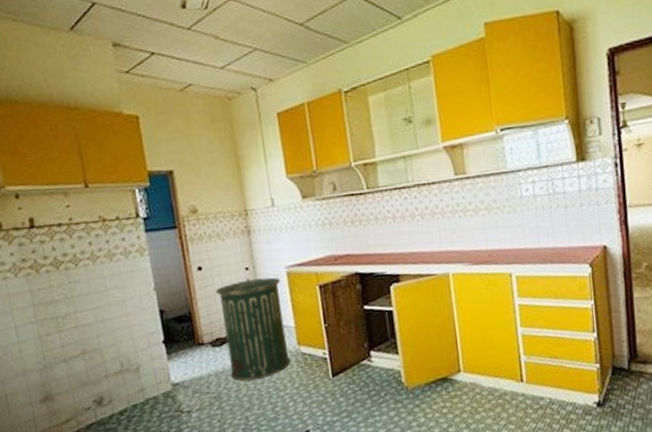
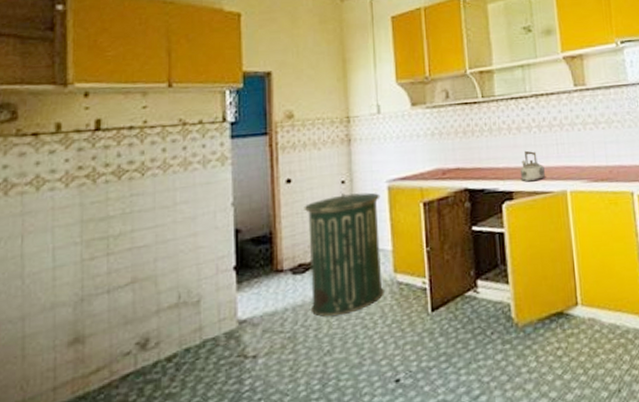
kettle: none [405,237,430,267] -> present [520,150,546,183]

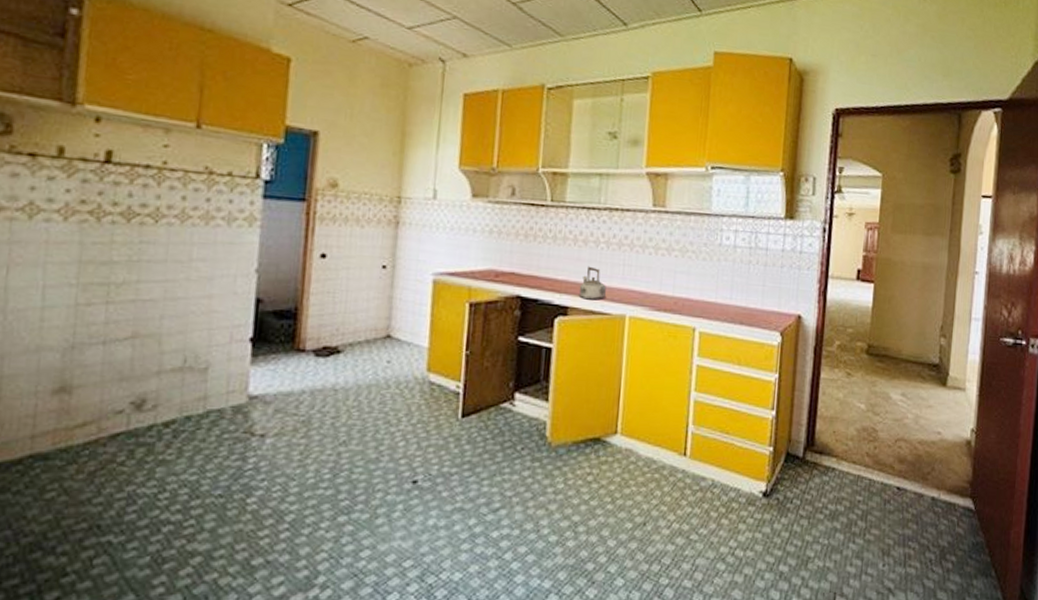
trash can: present [304,192,384,317] -> none [330,279,424,407]

